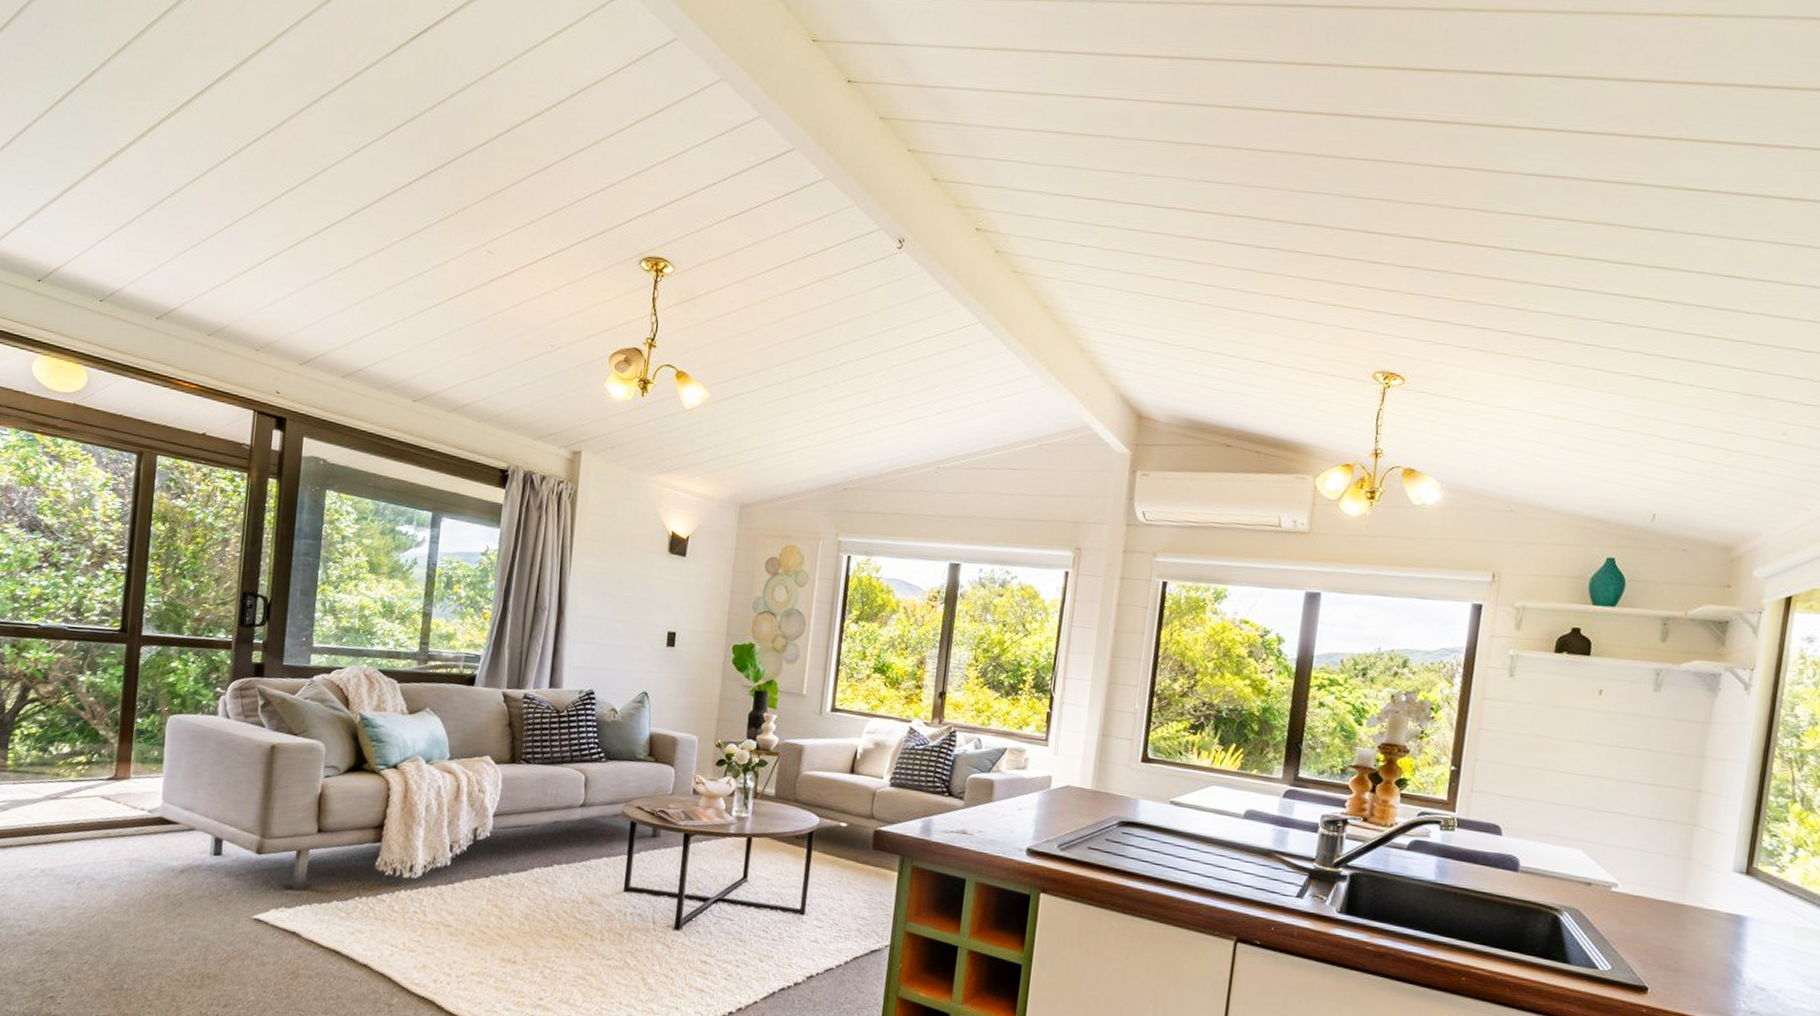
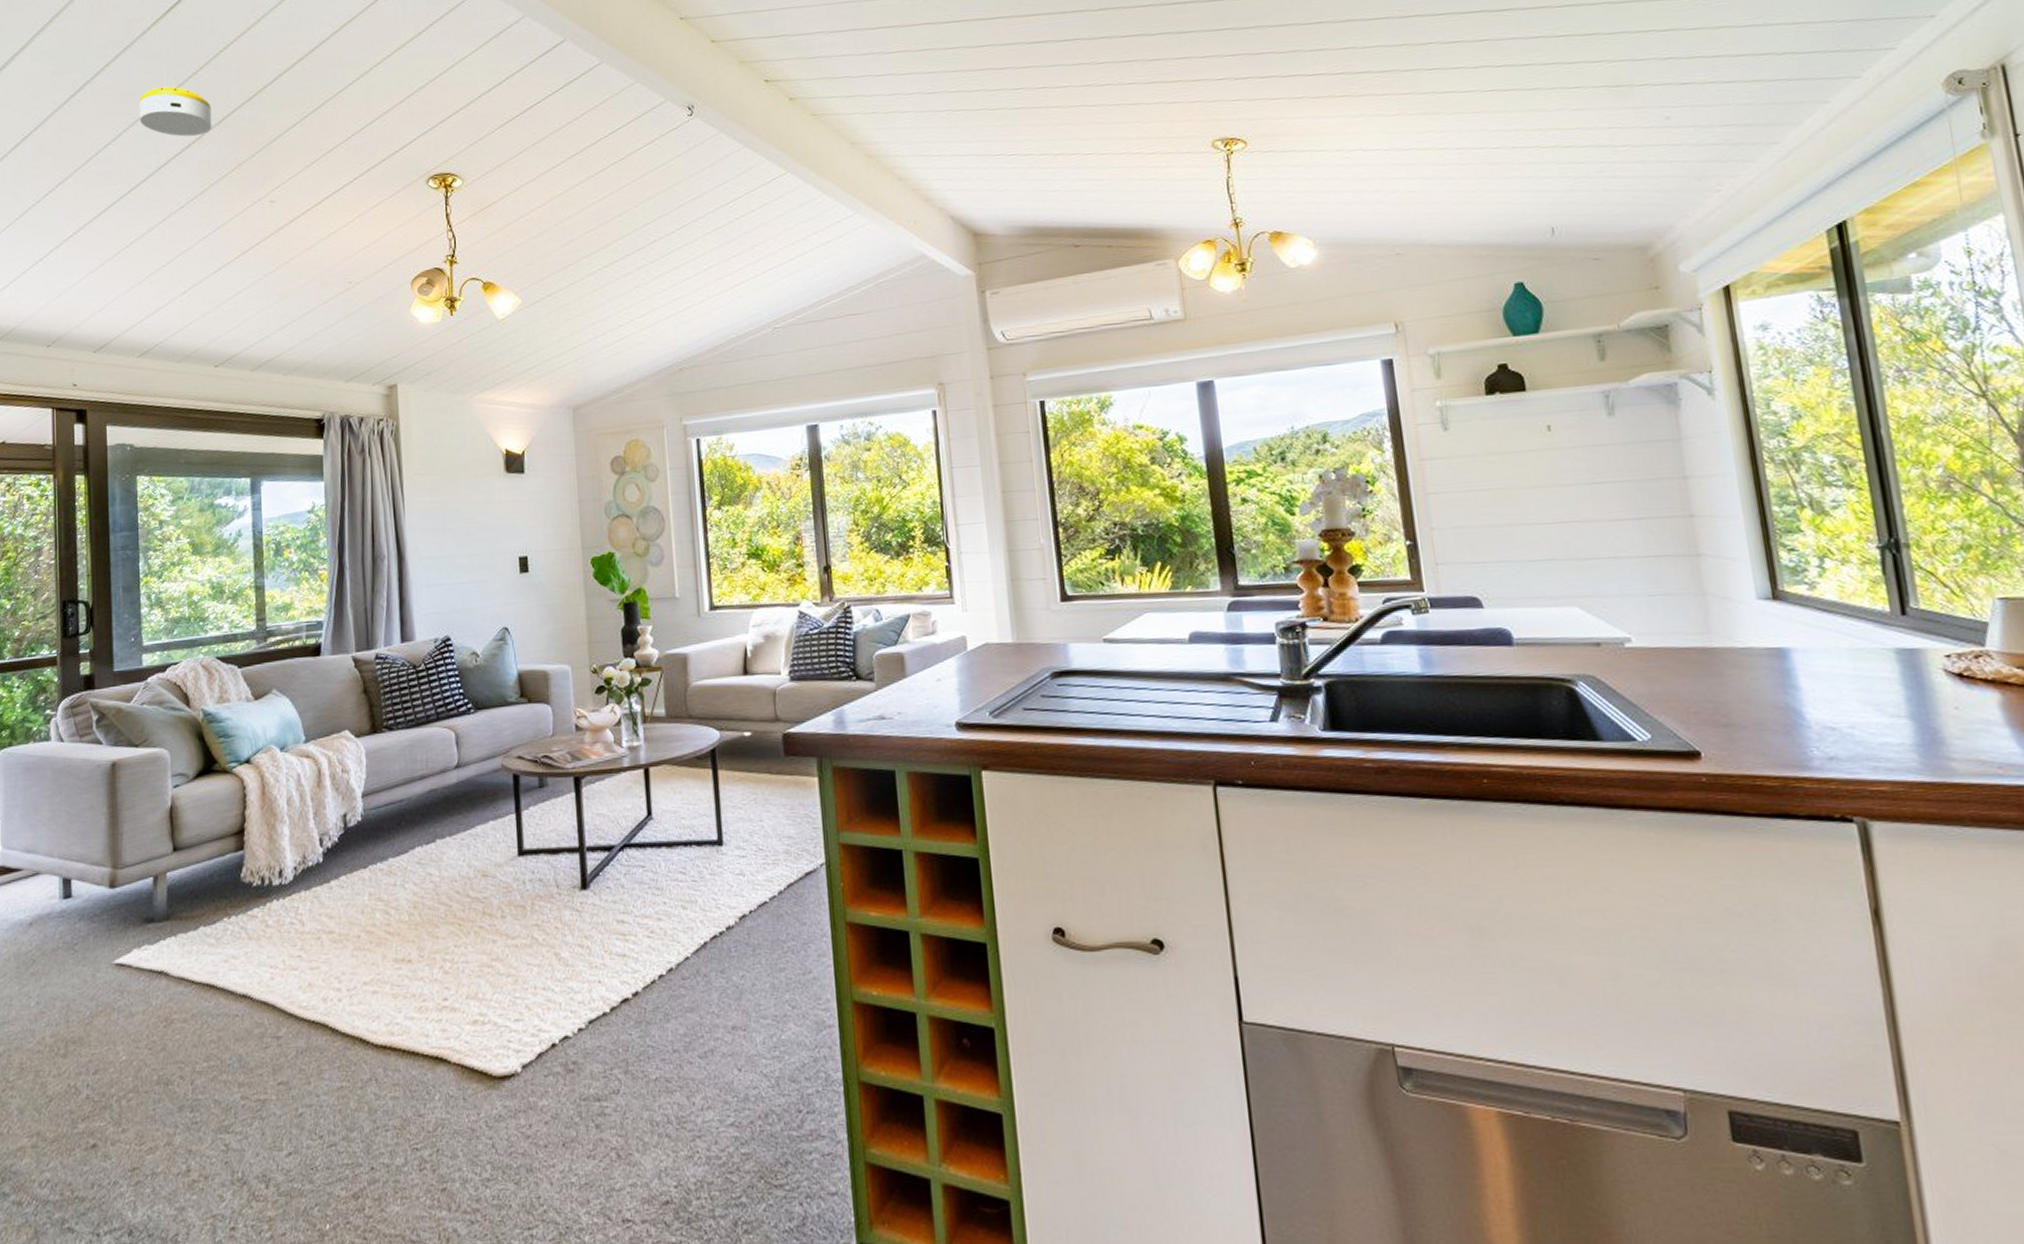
smoke detector: none [371,114,444,171] -> present [138,86,212,137]

